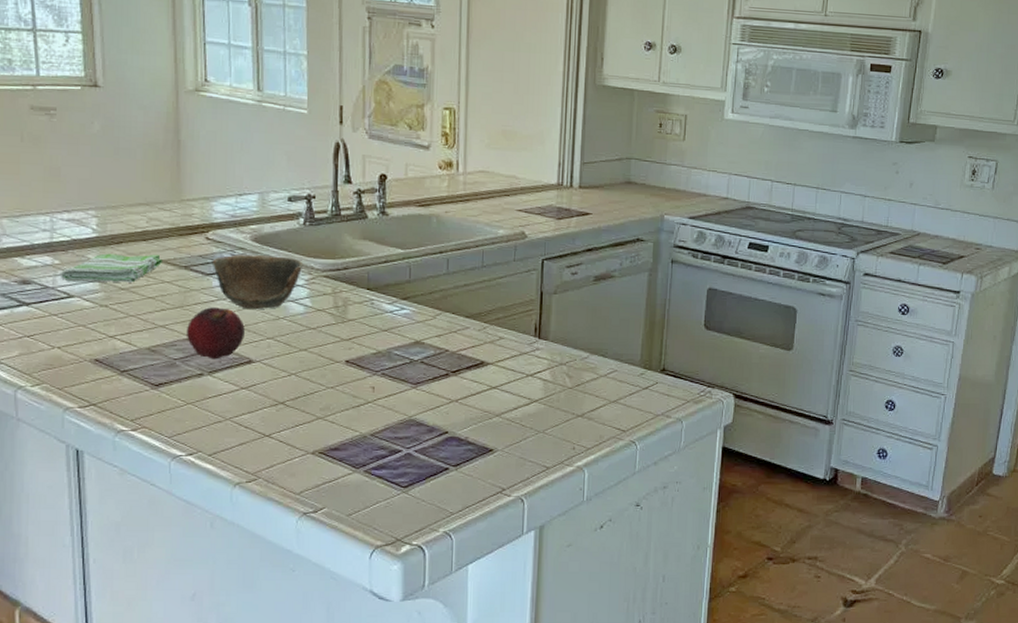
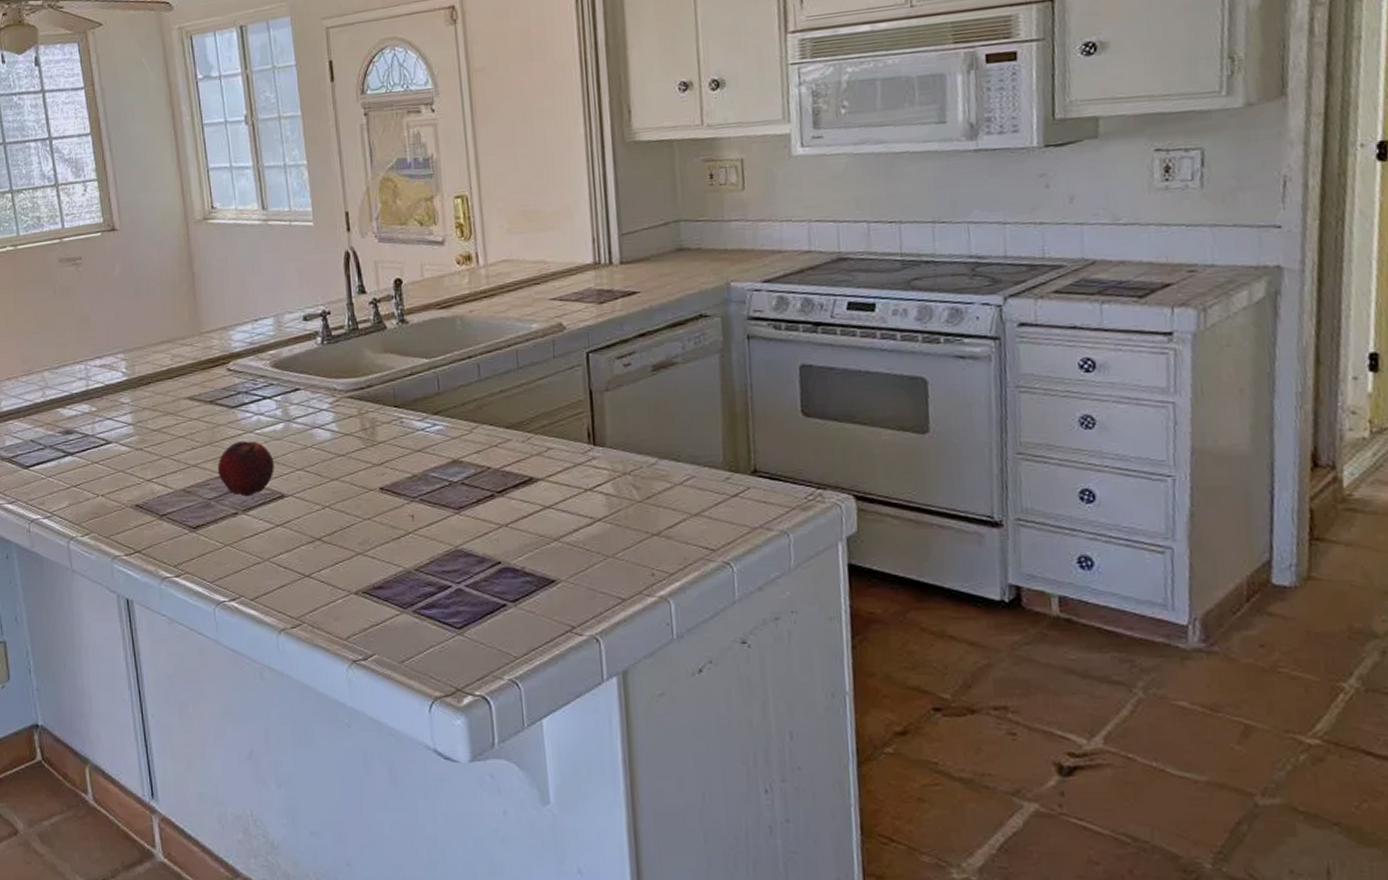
dish towel: present [60,253,162,283] -> none [97,391,189,428]
bowl: present [212,254,304,310] -> none [235,381,326,441]

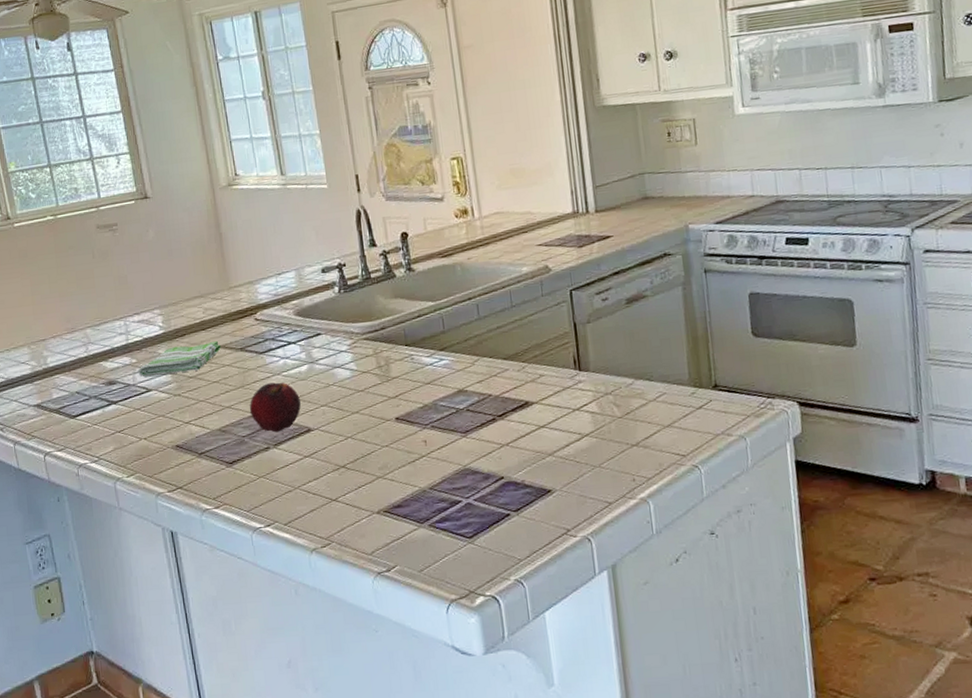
dish towel: none [97,391,189,428] -> present [138,340,221,377]

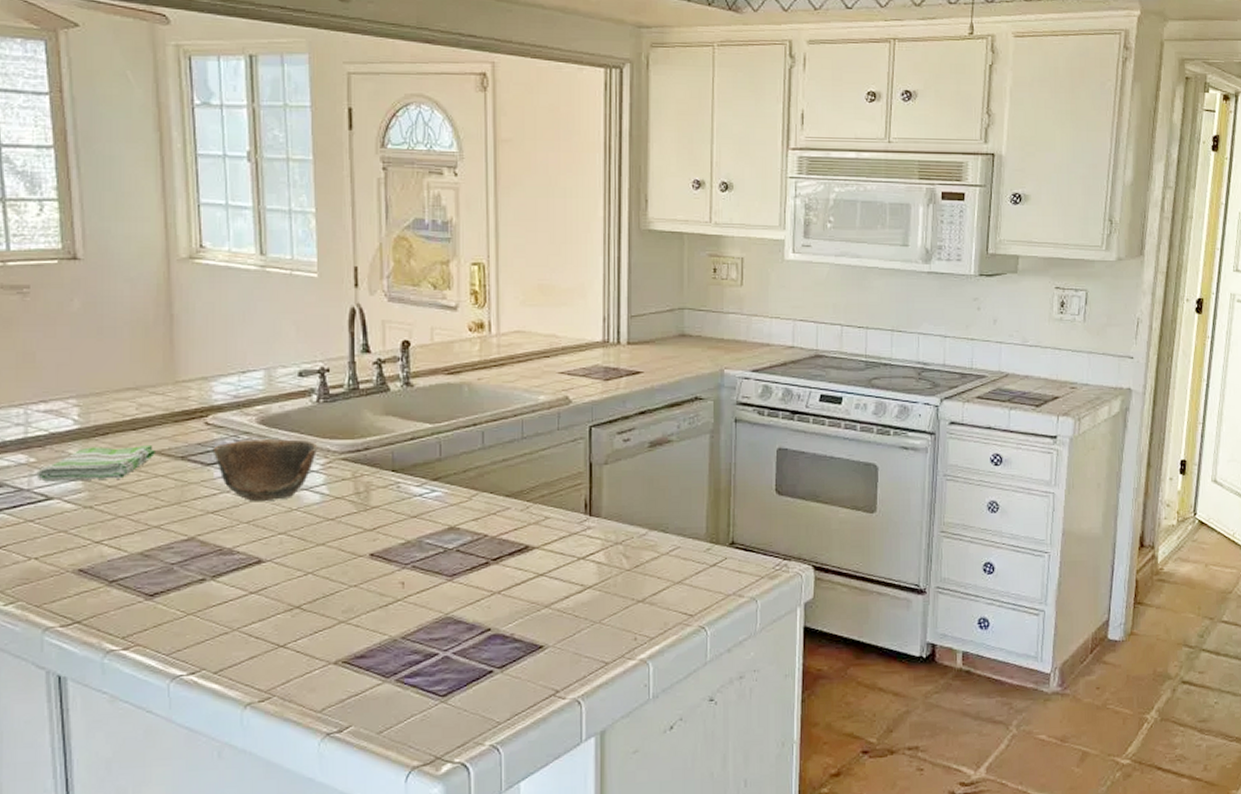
fruit: present [249,382,301,433] -> none [184,501,252,562]
bowl: none [263,325,344,381] -> present [212,439,318,502]

